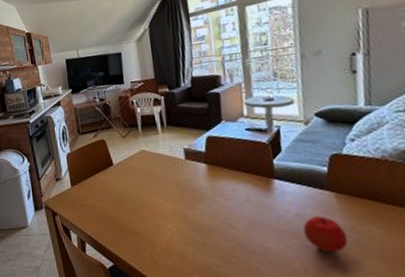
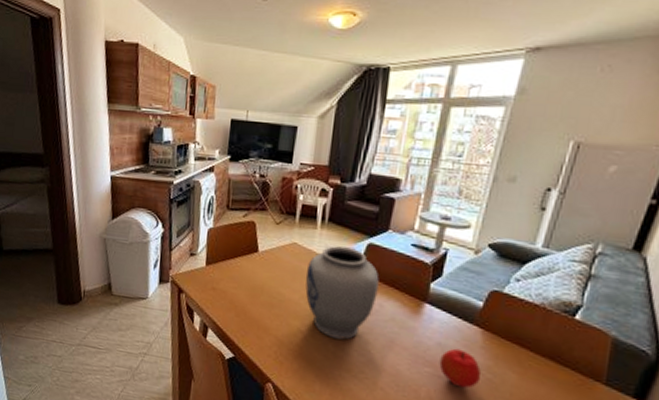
vase: none [158,144,229,229] -> present [305,246,379,340]

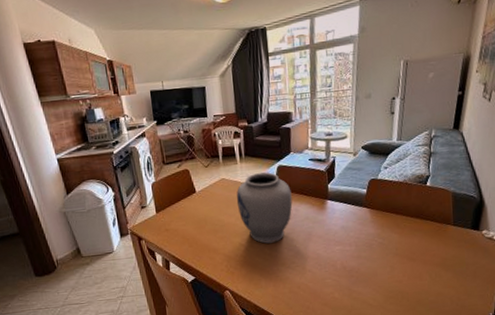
fruit: present [439,348,482,389] -> none [345,227,375,254]

